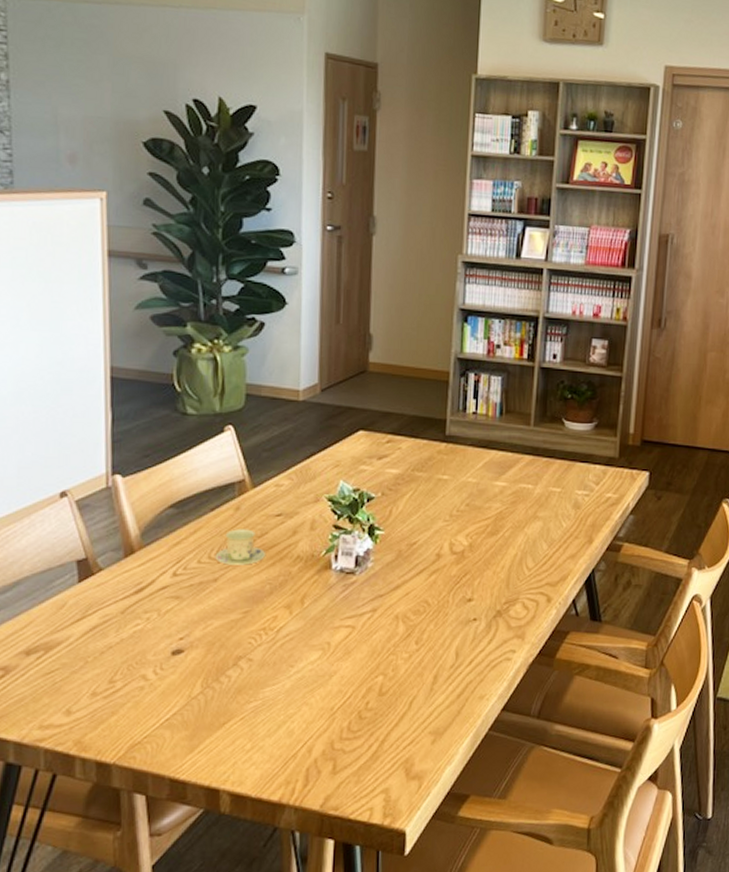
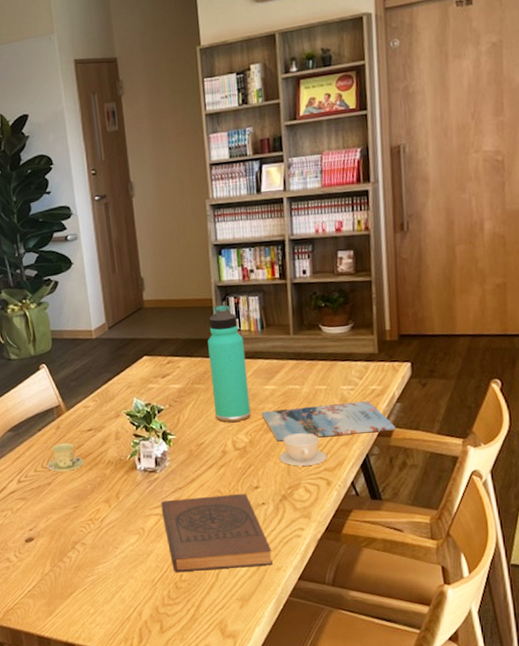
book: none [354,605,477,698] -> present [161,493,273,572]
thermos bottle: none [434,380,479,520] -> present [208,304,251,422]
magazine: none [486,509,626,548] -> present [260,401,396,442]
teacup: none [499,540,552,578] -> present [279,433,328,466]

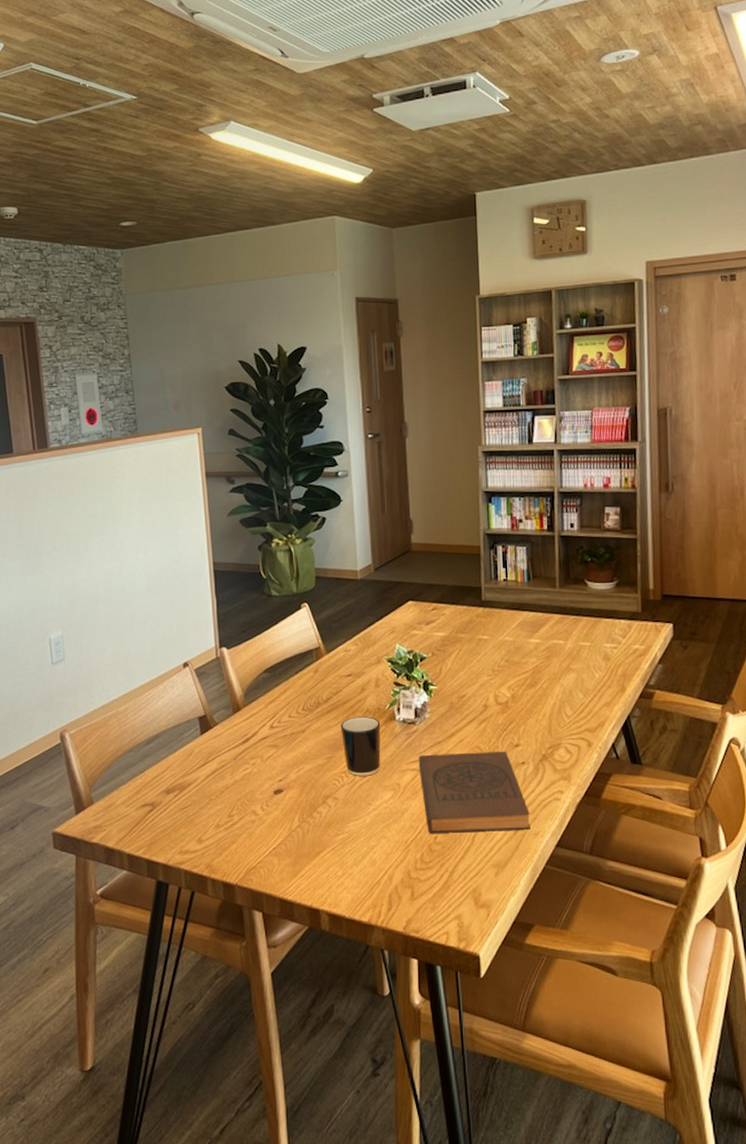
cup and saucer: present [46,443,85,472] -> none [301,688,342,718]
mug: none [84,467,125,523] -> present [340,716,381,776]
thermos bottle: present [208,304,251,422] -> none [474,552,514,675]
magazine: present [260,401,396,442] -> none [524,661,658,698]
teacup: present [279,433,328,466] -> none [541,690,589,725]

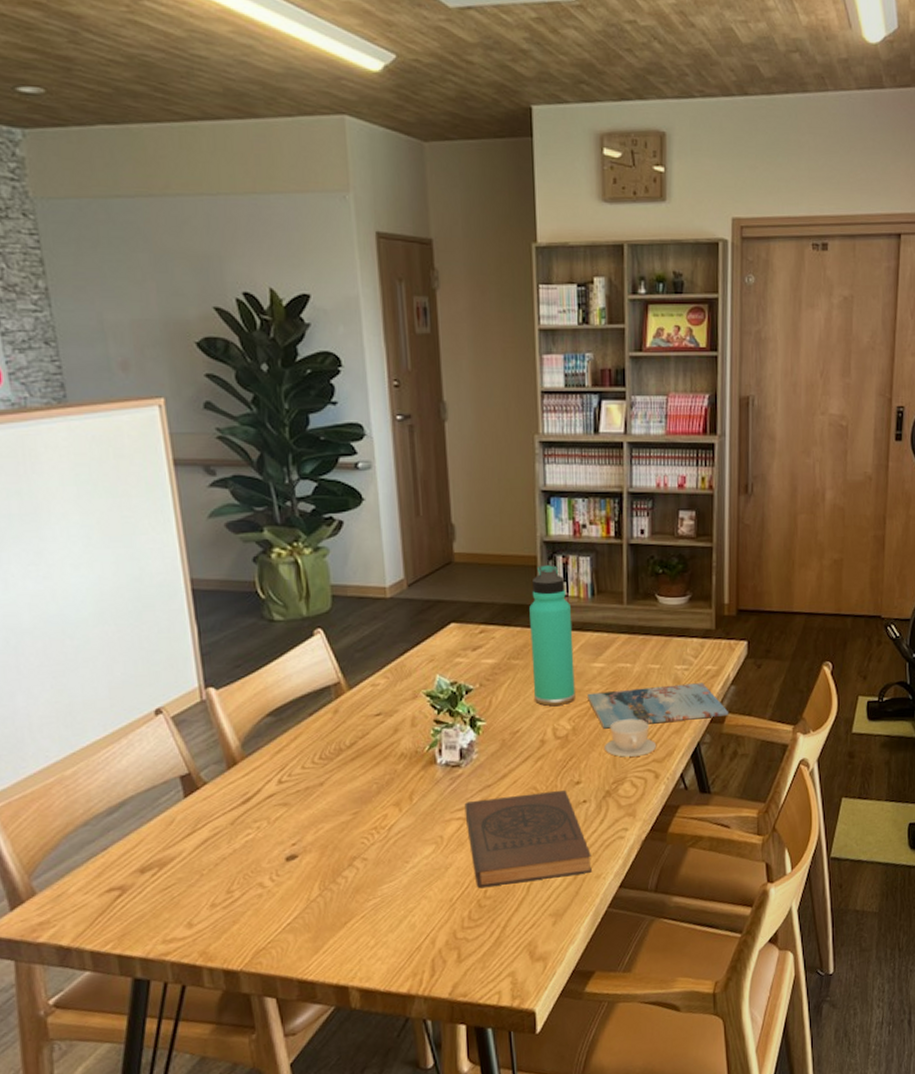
mug: present [340,716,381,776] -> none [368,761,420,832]
thermos bottle: none [474,552,514,675] -> present [529,564,575,706]
magazine: none [524,661,658,698] -> present [586,683,729,729]
teacup: none [541,690,589,725] -> present [605,719,657,757]

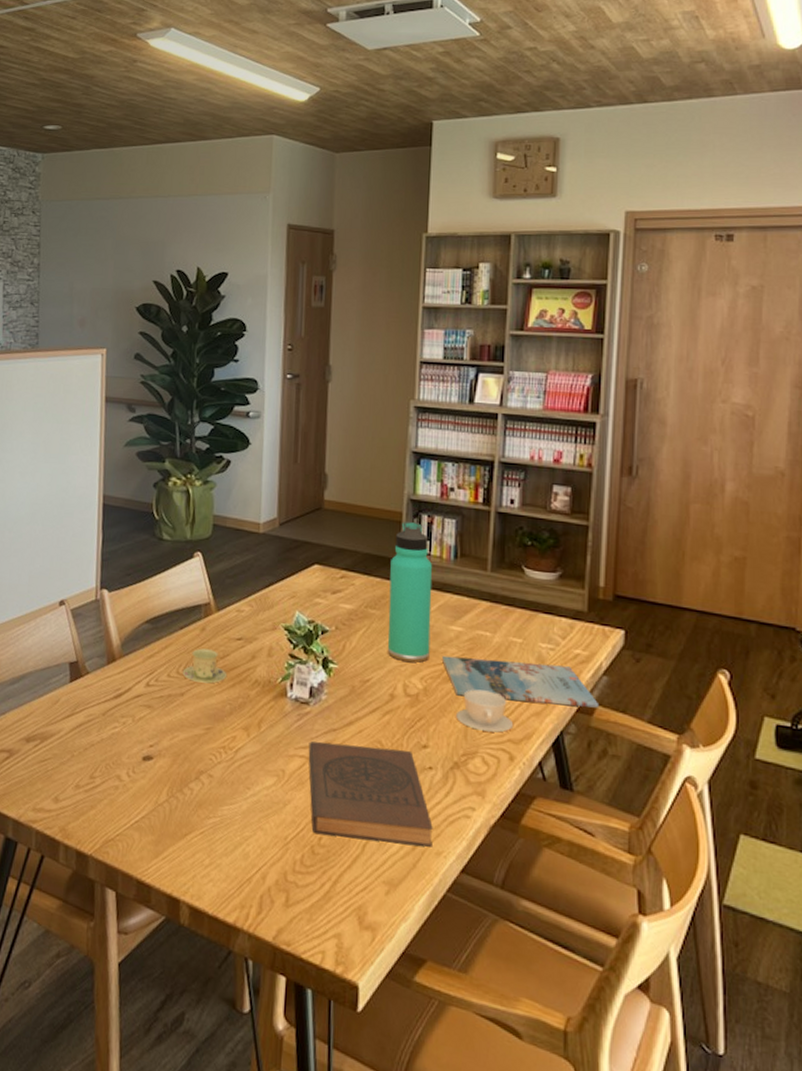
cup and saucer: none [318,731,370,768] -> present [182,648,228,684]

